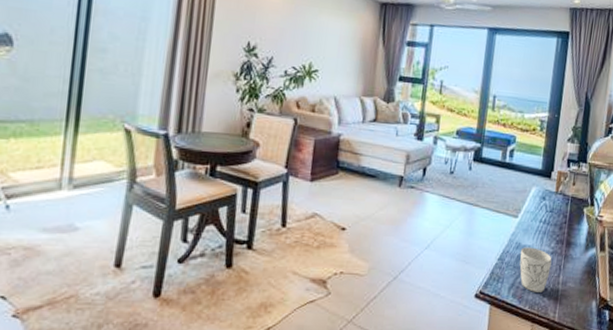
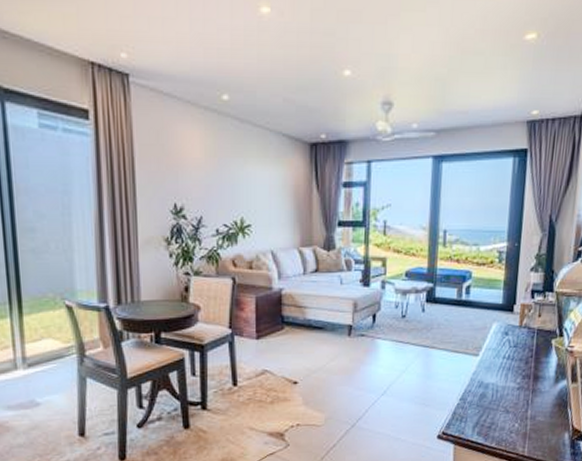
mug: present [519,247,552,292] -> none [483,384,519,429]

